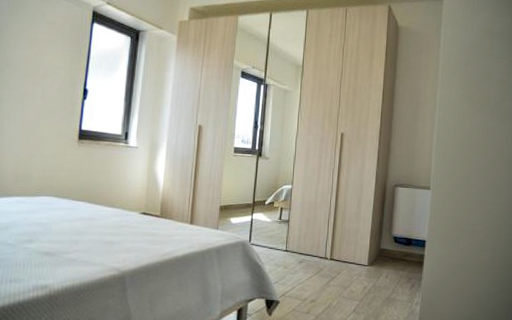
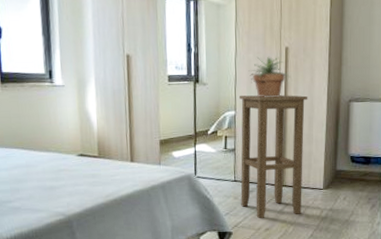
stool: none [290,172,359,289] -> present [238,95,308,218]
potted plant: none [307,139,344,177] -> present [248,56,290,98]

